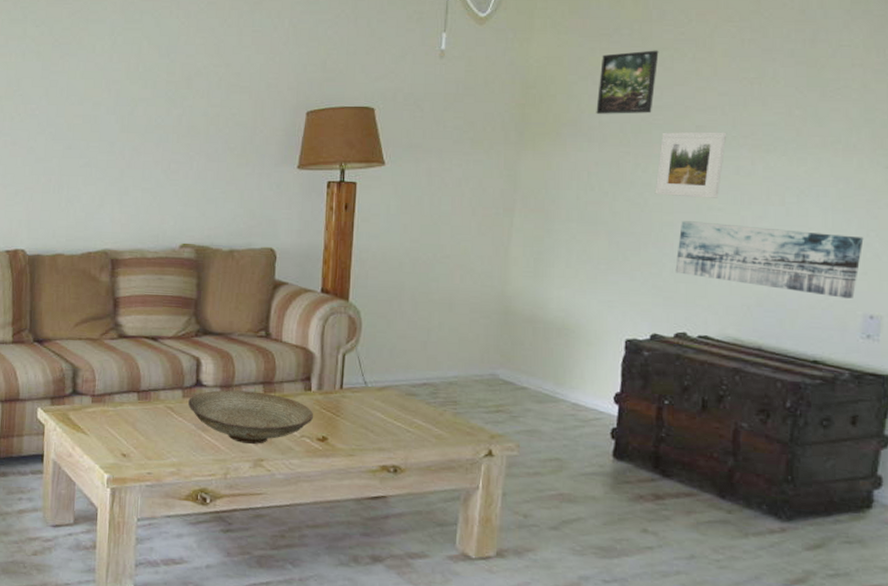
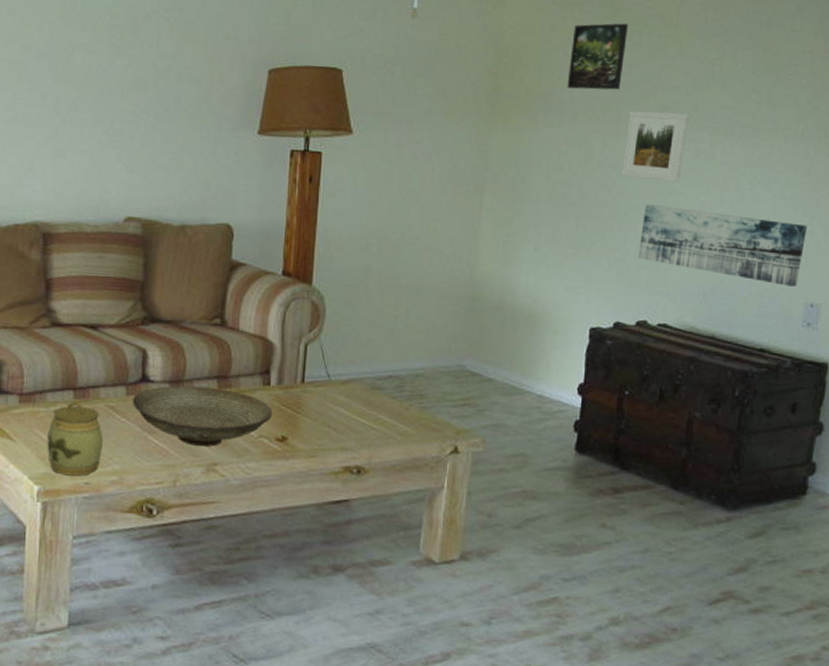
jar: none [115,401,163,467] -> present [47,400,103,476]

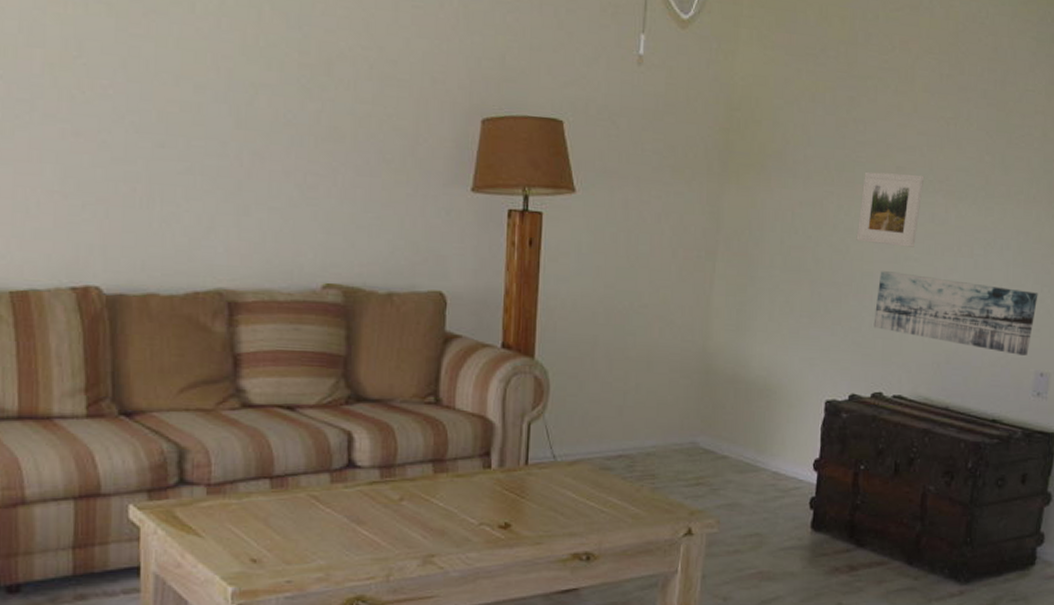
jar: present [47,400,103,476] -> none [241,489,305,574]
decorative bowl: present [133,385,273,447] -> none [338,471,495,536]
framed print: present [567,23,629,90] -> none [801,77,864,150]

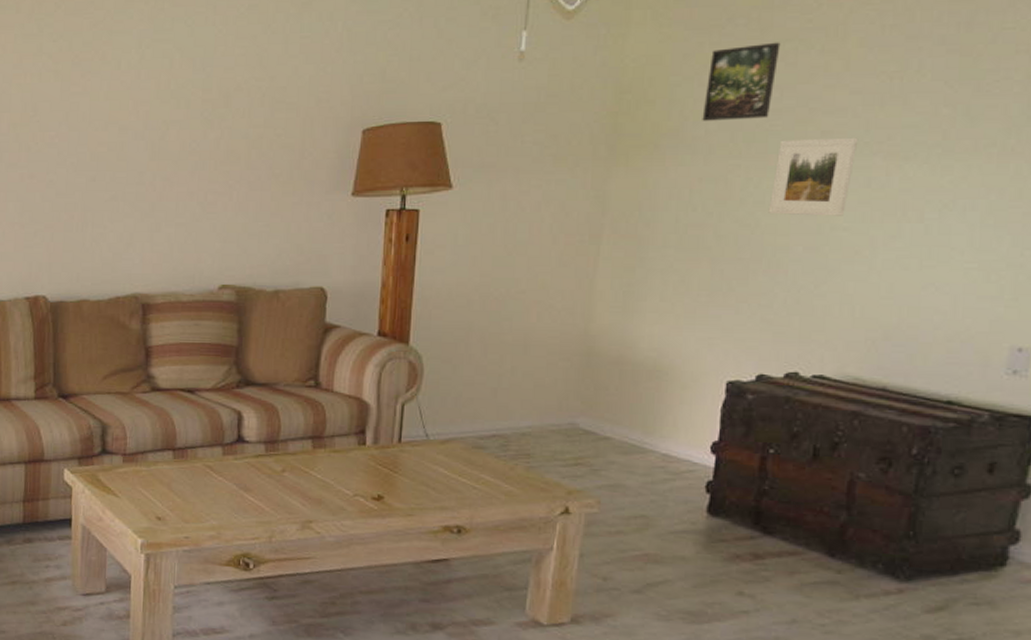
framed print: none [801,77,864,150] -> present [702,42,781,121]
wall art: present [873,271,1038,356] -> none [788,244,1017,329]

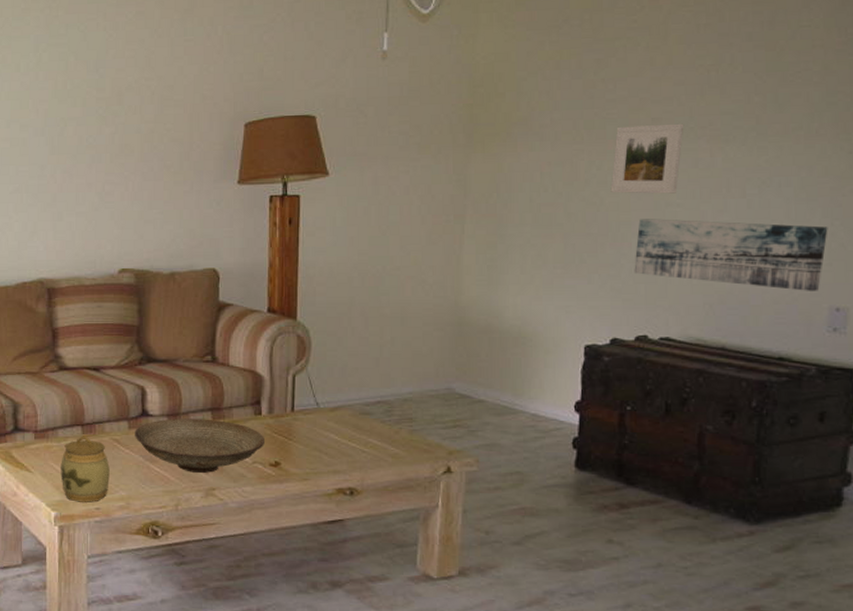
jar: none [149,459,201,531] -> present [60,434,110,502]
decorative bowl: none [229,446,369,504] -> present [135,418,266,473]
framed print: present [702,42,781,121] -> none [547,40,611,111]
wall art: none [788,244,1017,329] -> present [634,219,828,291]

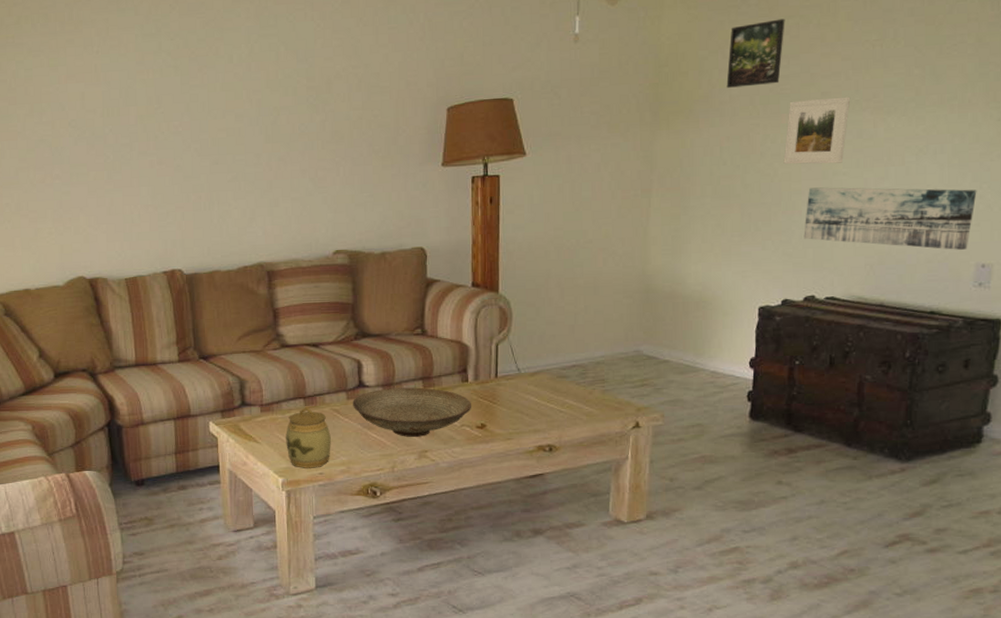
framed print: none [547,40,611,111] -> present [726,18,785,88]

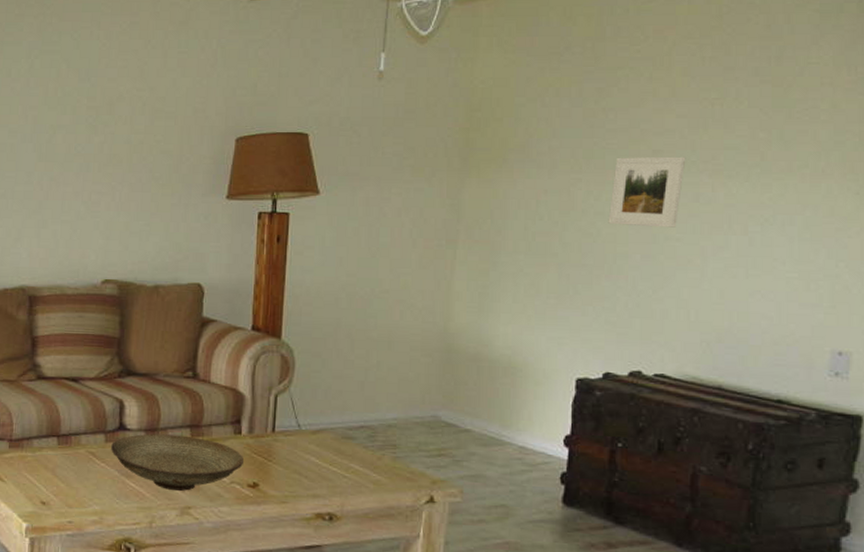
jar: present [286,406,331,468] -> none [34,446,84,515]
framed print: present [726,18,785,88] -> none [545,69,613,138]
wall art: present [803,187,977,250] -> none [630,252,832,334]

